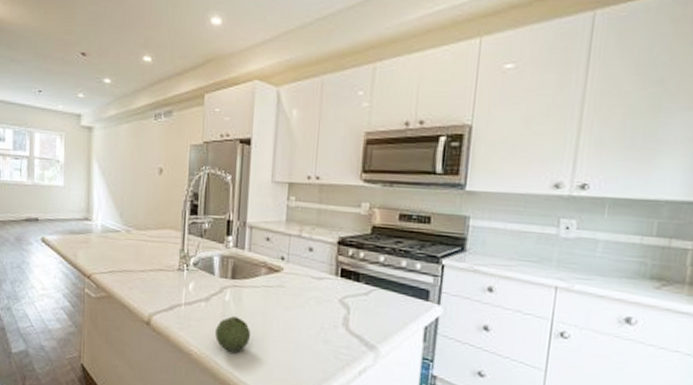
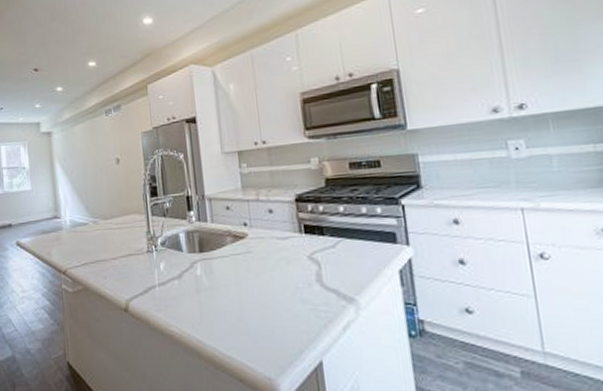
fruit: present [214,316,251,352] -> none [192,290,229,327]

